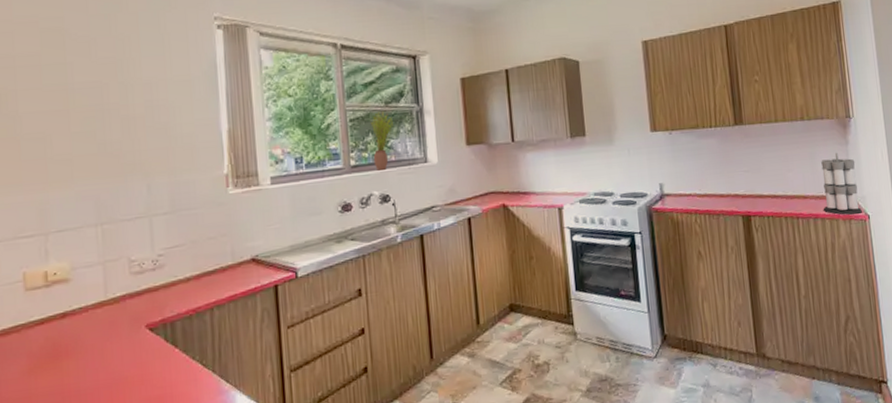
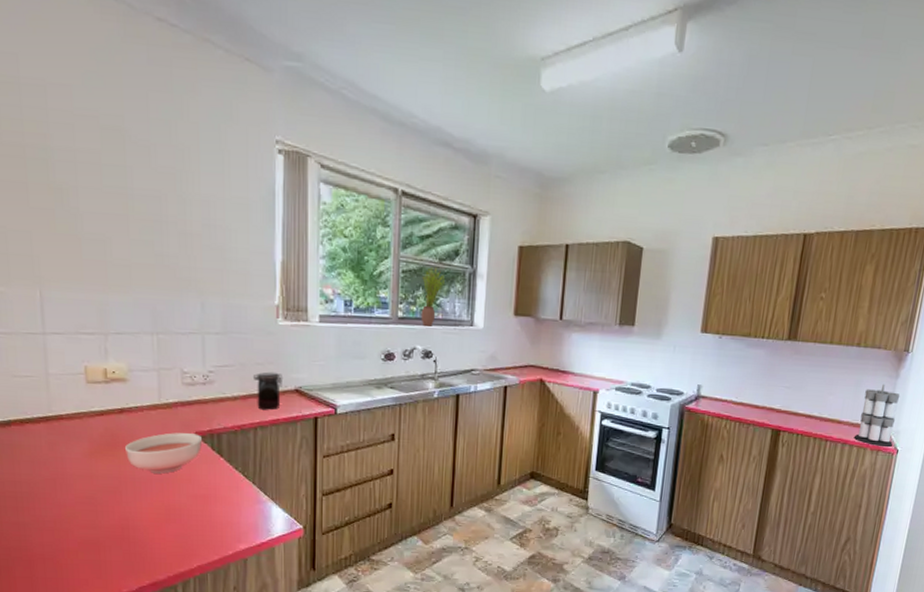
bowl: none [67,326,155,381] -> present [124,433,203,474]
jar: none [205,243,238,287] -> present [252,371,284,410]

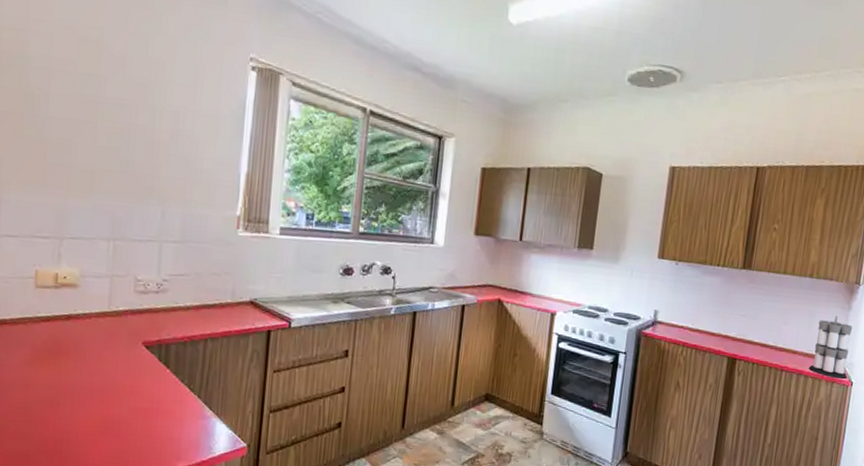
bowl: present [124,433,203,474] -> none [67,341,150,384]
jar: present [252,371,284,410] -> none [207,282,239,322]
potted plant: present [420,268,445,326] -> none [381,185,408,243]

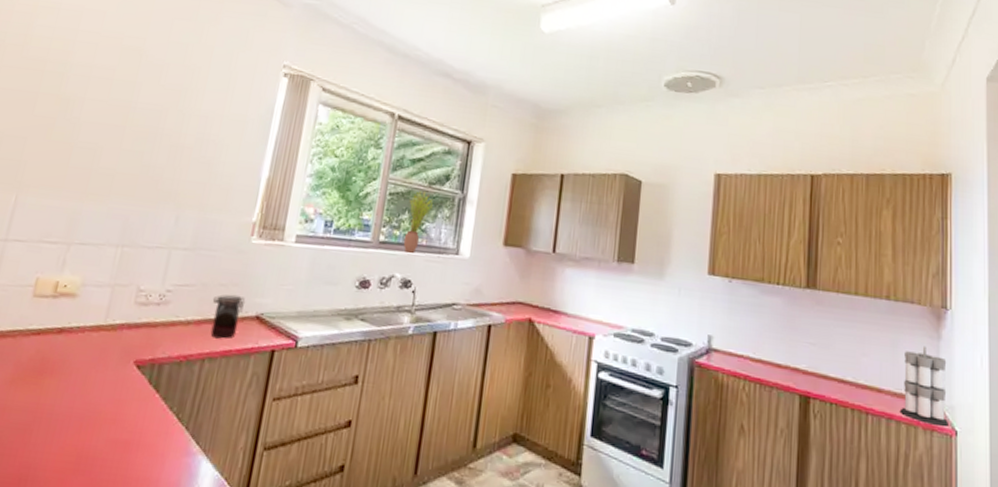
jar: none [207,282,239,322] -> present [210,294,246,339]
potted plant: none [381,185,408,243] -> present [403,191,433,253]

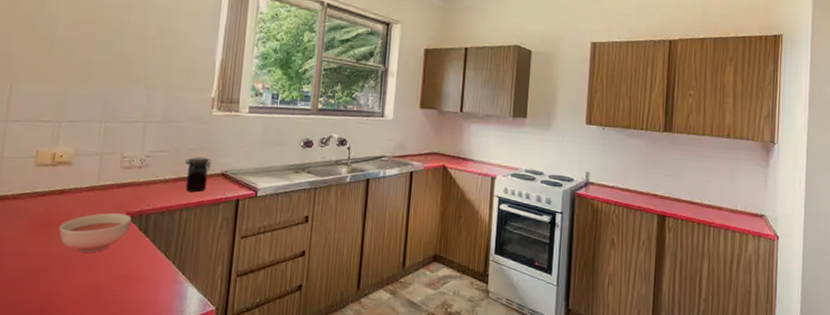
bowl: none [51,360,142,410] -> present [59,213,132,253]
potted plant: present [403,191,433,253] -> none [338,66,360,117]
spice rack: present [899,345,948,428] -> none [735,172,773,234]

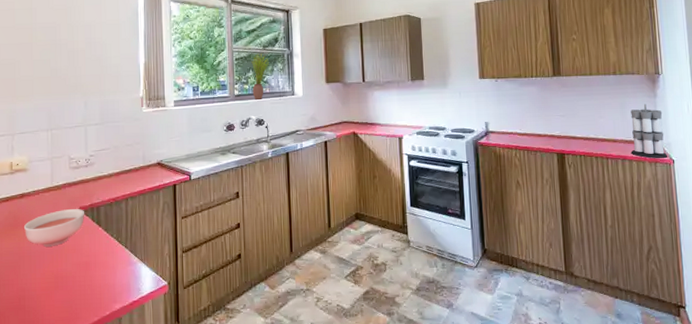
jar: present [184,157,212,192] -> none [124,150,148,183]
potted plant: none [338,66,360,117] -> present [251,53,269,100]
spice rack: none [735,172,773,234] -> present [630,103,667,159]

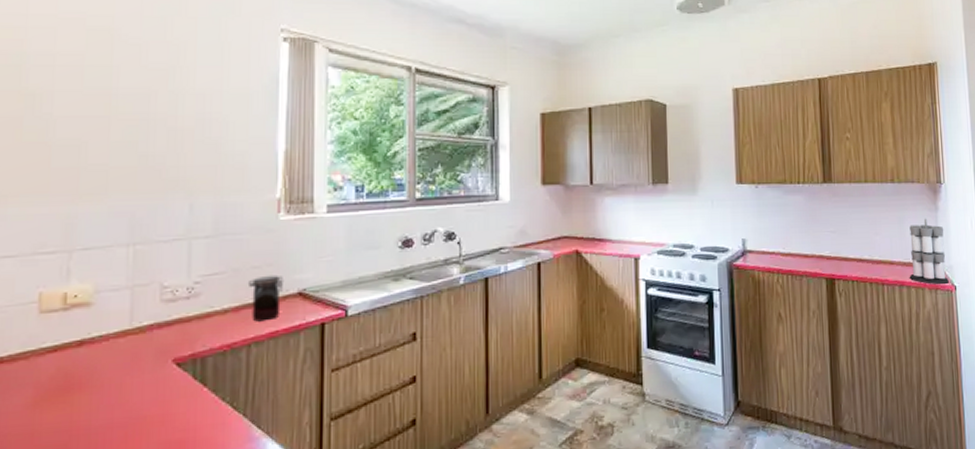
bowl: present [23,209,85,247] -> none [80,361,183,419]
jar: none [124,150,148,183] -> present [247,274,284,322]
potted plant: present [251,53,269,100] -> none [440,143,465,205]

